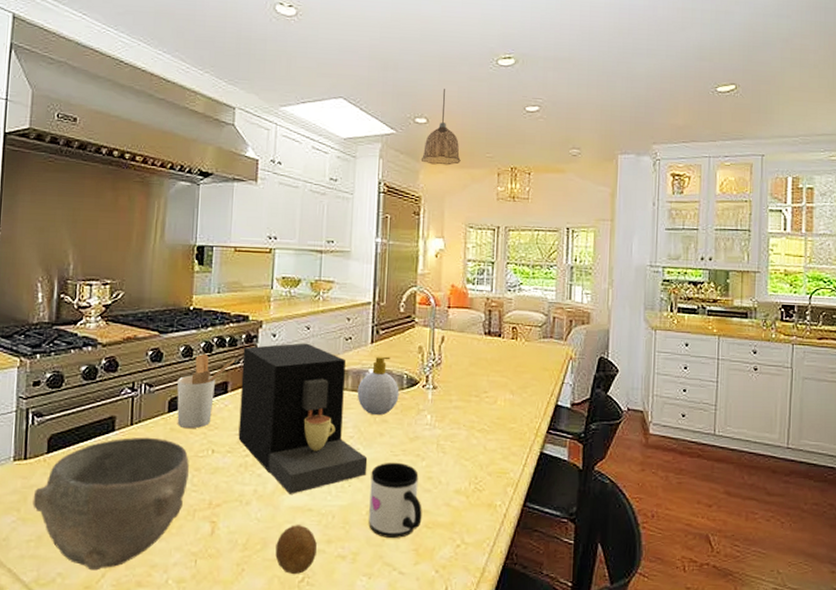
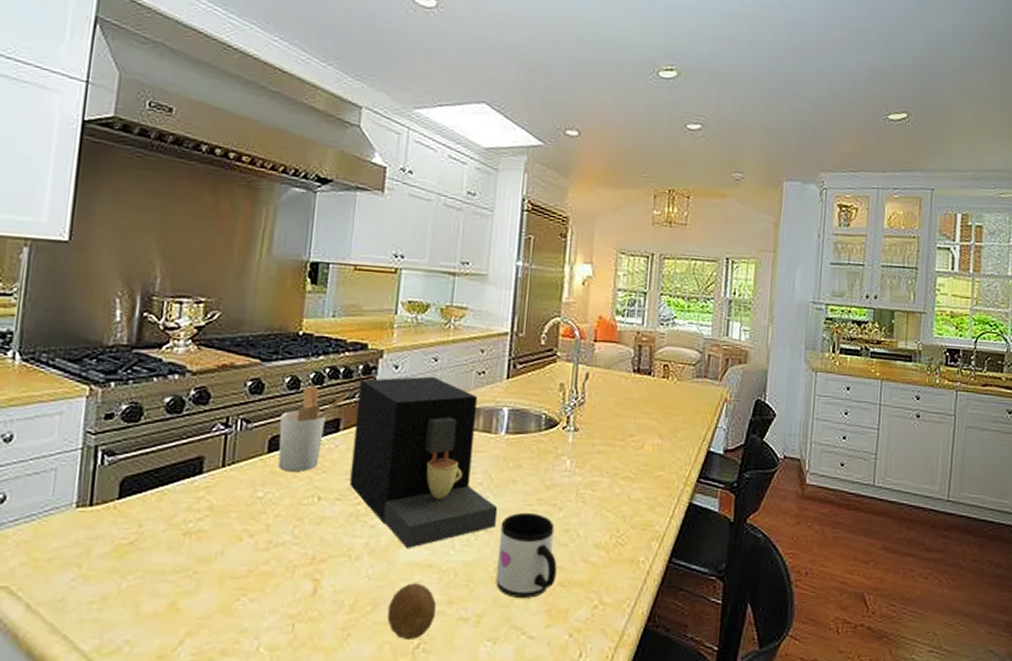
bowl: present [32,437,189,571] -> none [97,481,291,637]
soap bottle: present [357,356,400,416] -> none [488,393,537,460]
pendant lamp: present [420,89,461,166] -> none [570,99,614,184]

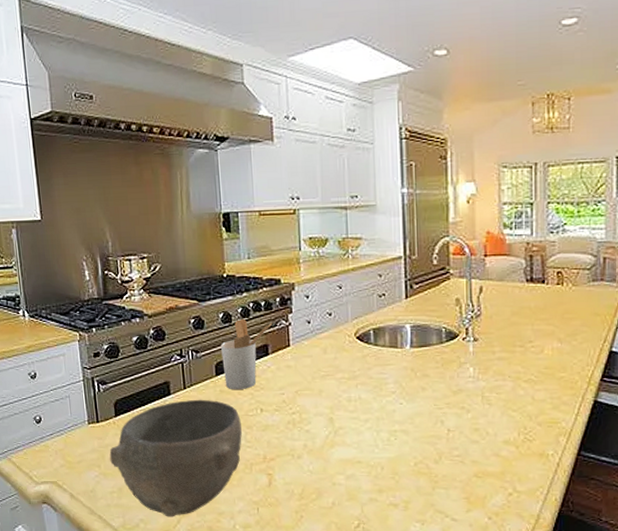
bowl: none [97,481,291,637] -> present [109,399,242,517]
coffee maker: present [349,376,498,548] -> none [279,302,412,448]
fruit: present [387,583,436,641] -> none [330,476,369,521]
mug: present [496,512,557,598] -> none [416,415,471,487]

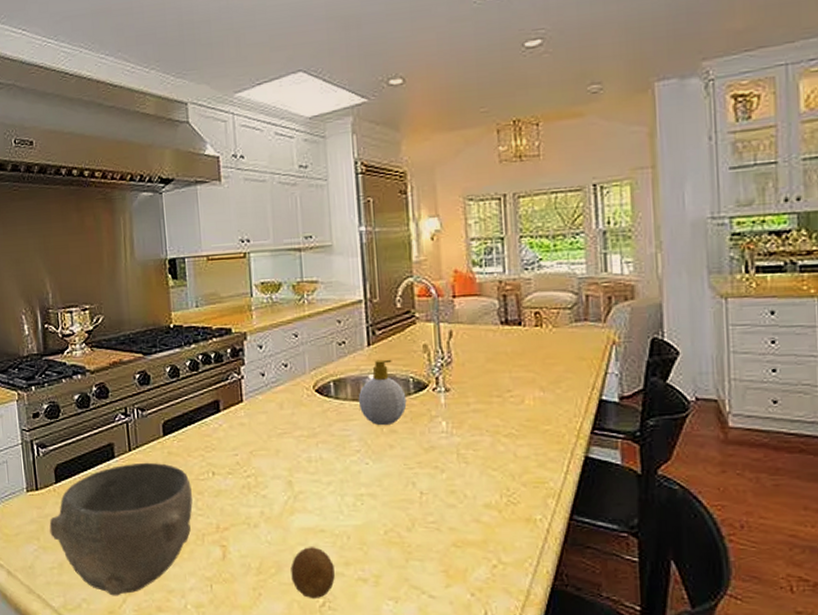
utensil holder: present [221,318,273,389] -> none [168,372,224,451]
fruit: none [330,476,369,521] -> present [291,547,335,599]
soap bottle: none [395,311,439,370] -> present [358,359,407,426]

